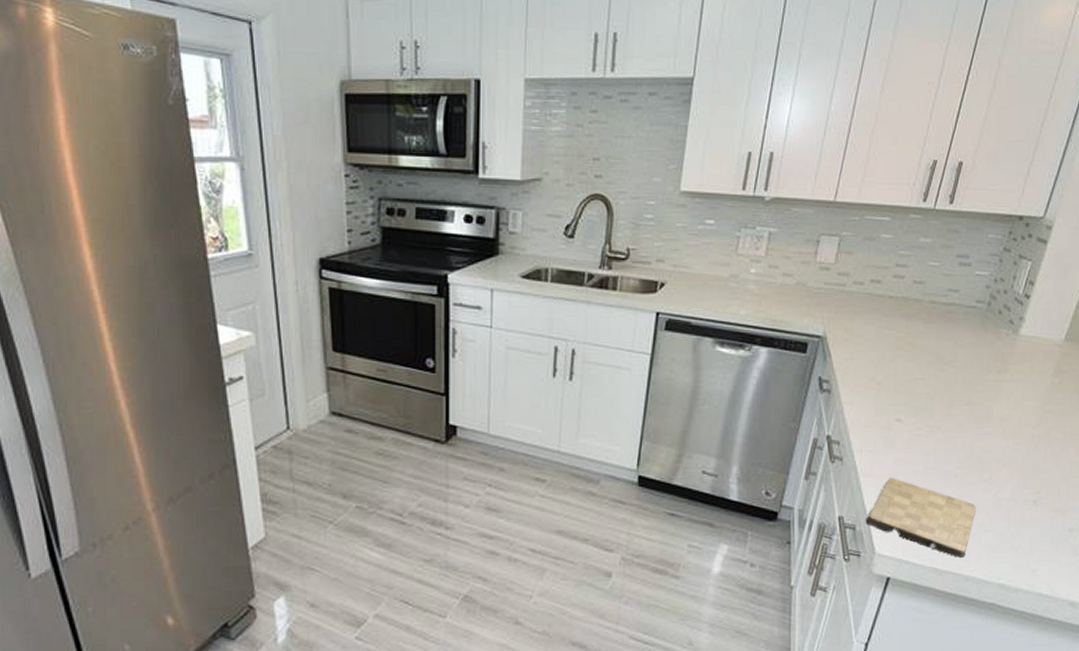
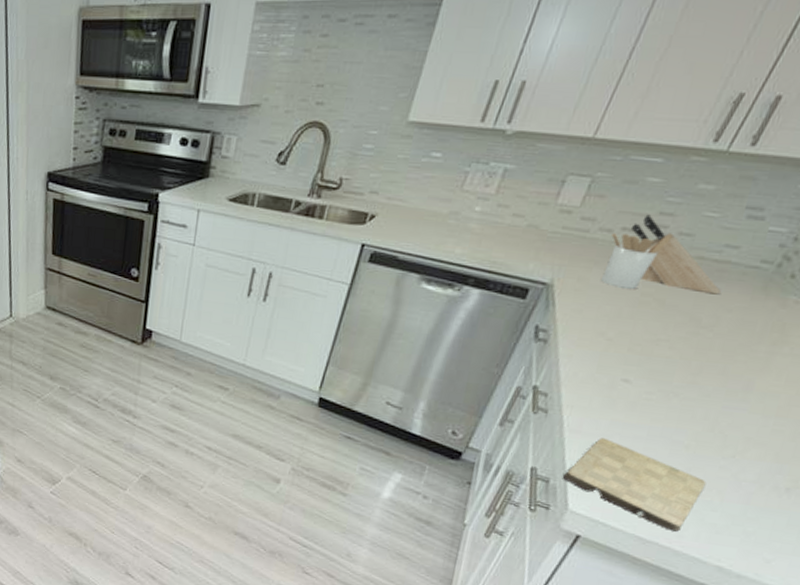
utensil holder: none [863,283,910,336] -> present [601,233,673,290]
knife block: none [877,267,953,334] -> present [630,214,721,295]

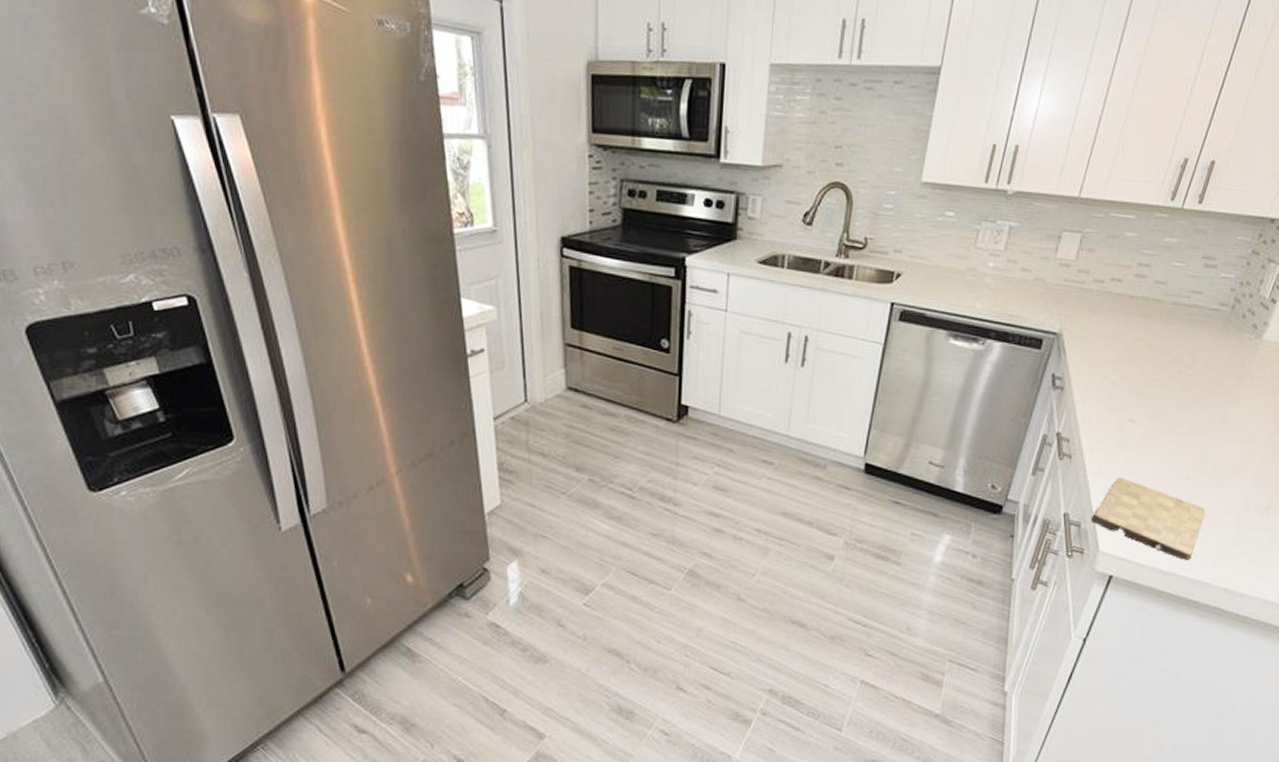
utensil holder: present [601,233,673,290] -> none [1101,283,1151,336]
knife block: present [630,214,721,295] -> none [1118,266,1193,336]

